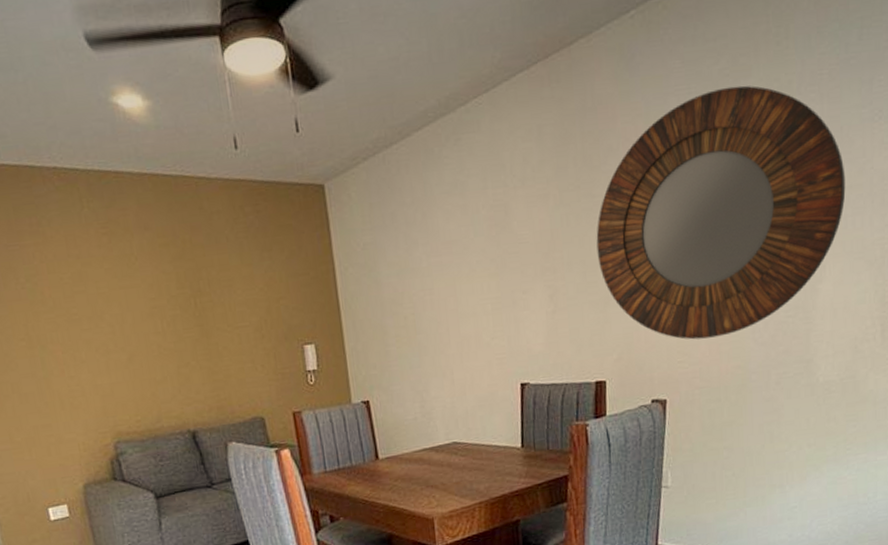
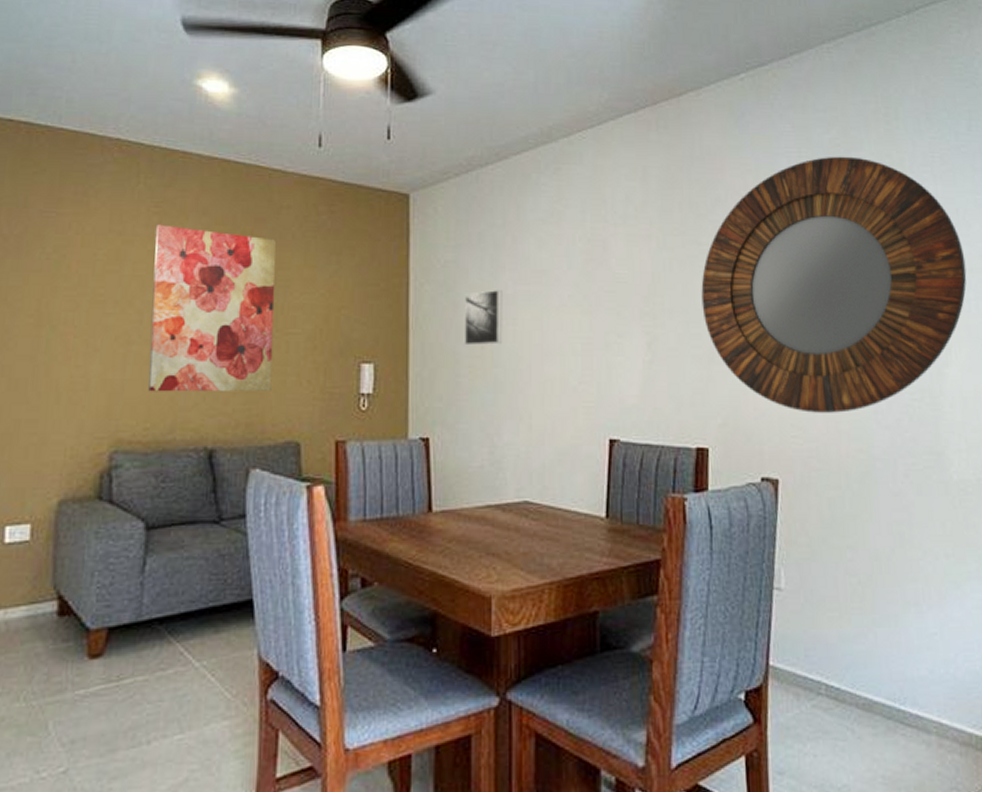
wall art: none [106,243,233,391] -> present [148,224,276,392]
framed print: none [385,264,423,319] -> present [464,290,503,346]

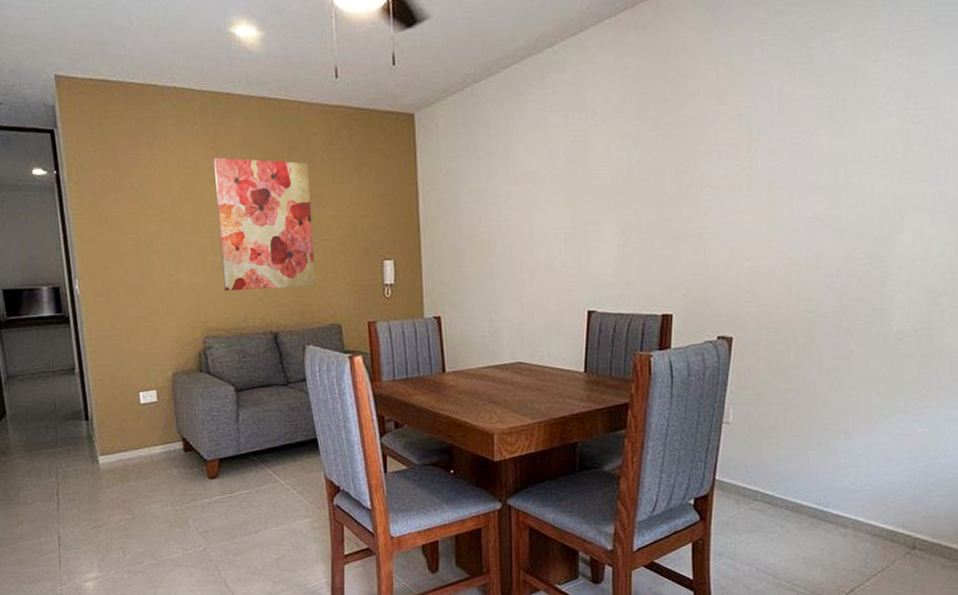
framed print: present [464,290,503,346] -> none [465,192,498,241]
home mirror: present [701,156,967,413] -> none [672,38,931,281]

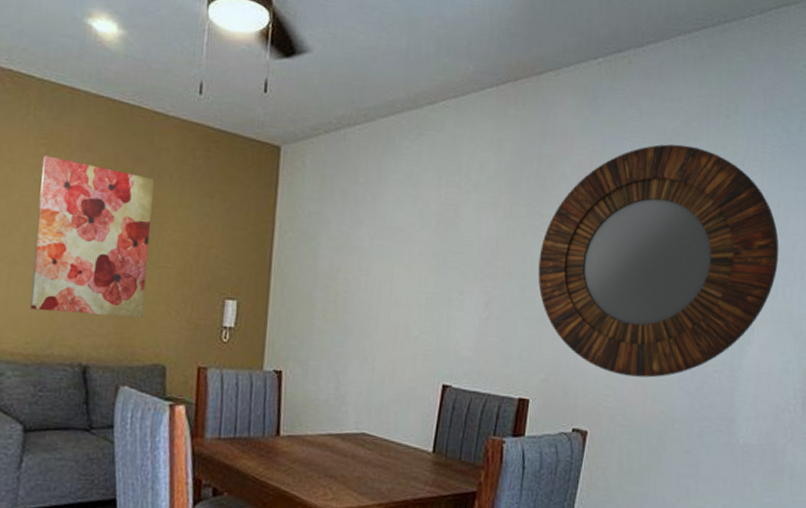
home mirror: none [672,38,931,281] -> present [538,144,779,378]

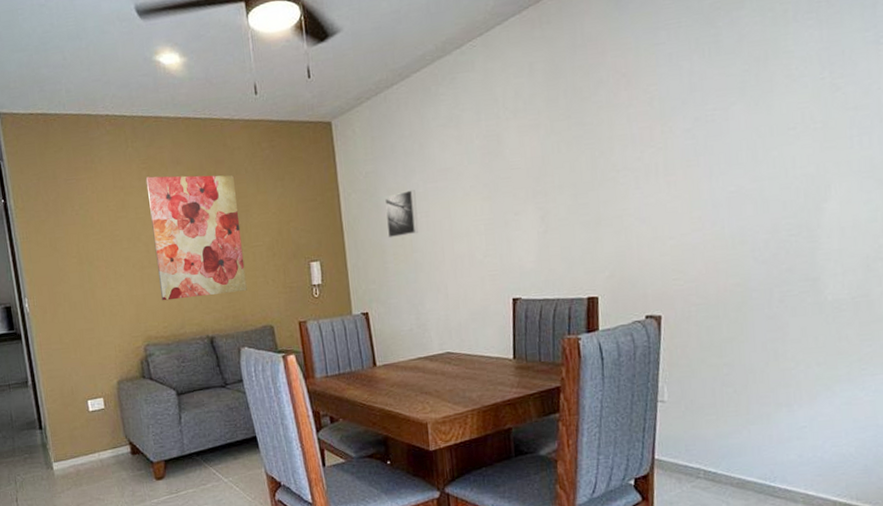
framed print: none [320,242,359,293] -> present [385,190,419,239]
home mirror: present [538,144,779,378] -> none [587,16,851,258]

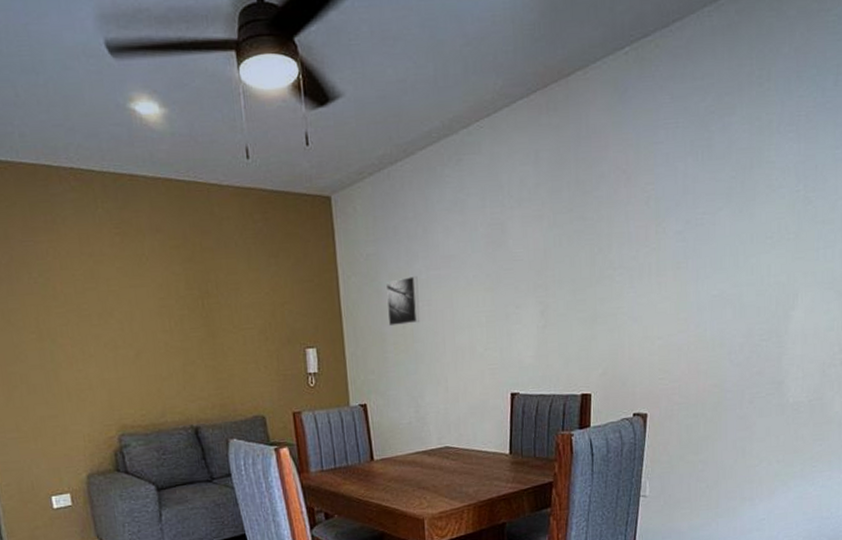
wall art: present [145,175,247,301] -> none [119,243,237,386]

